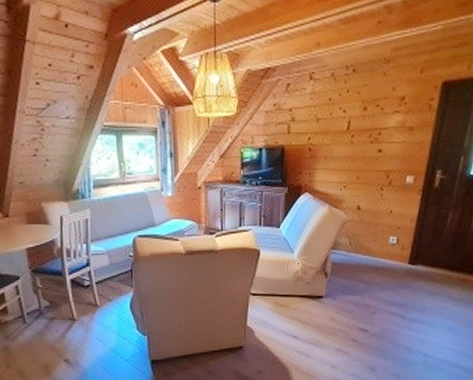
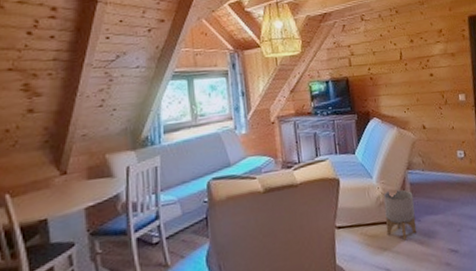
planter: none [299,267,333,315] -> present [383,189,417,241]

